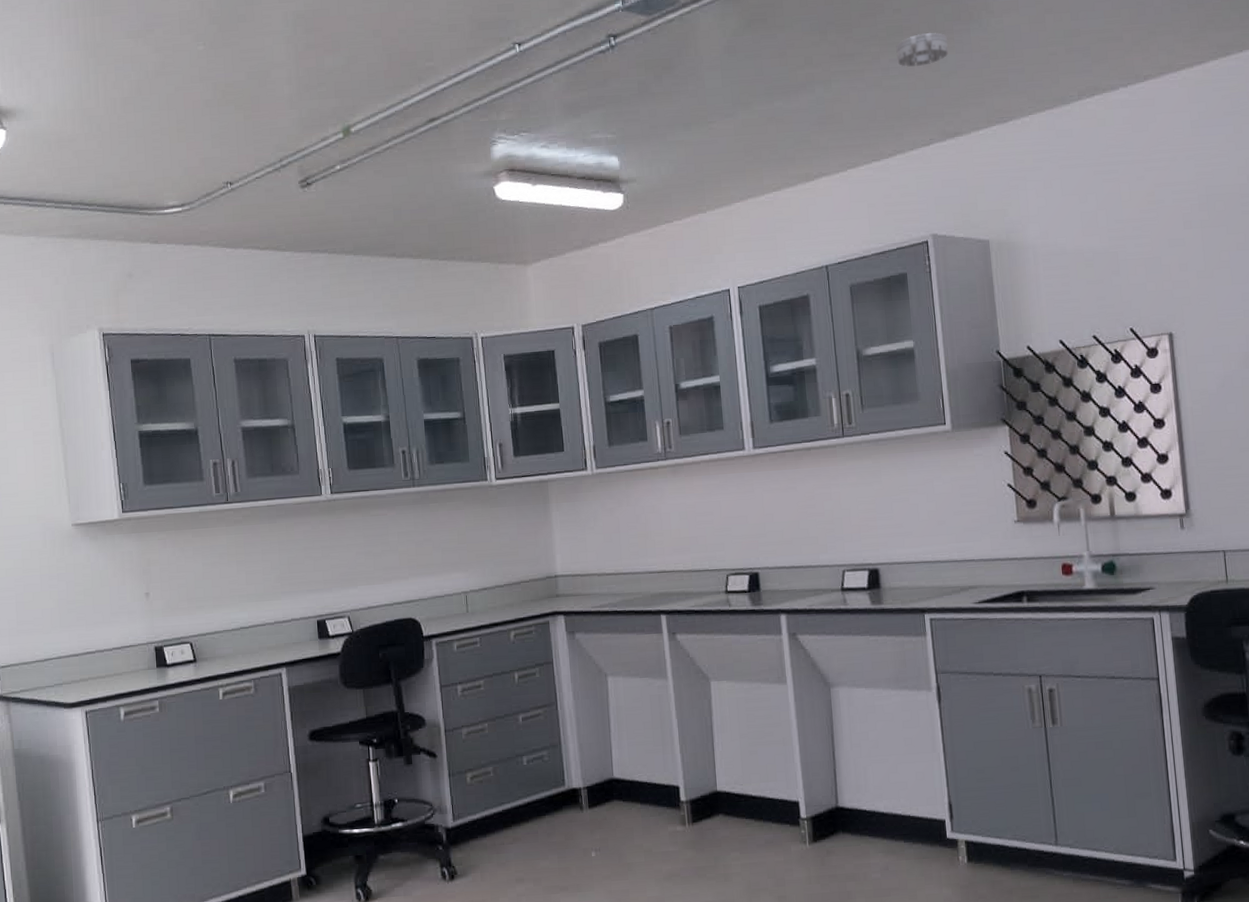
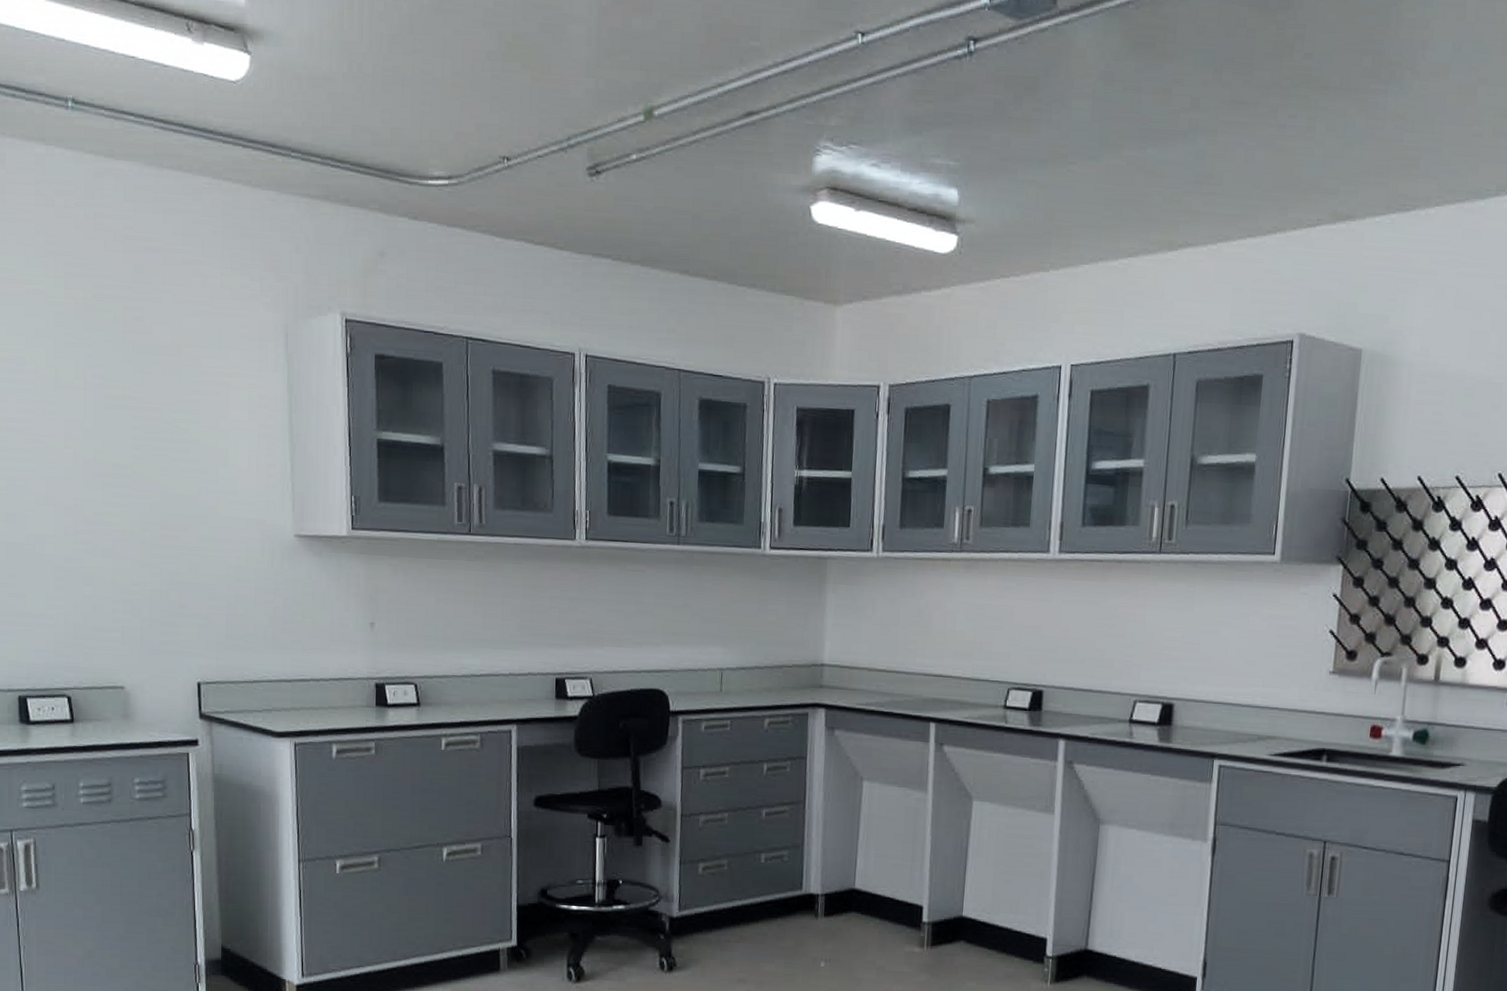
smoke detector: present [896,32,948,67] -> none [1297,87,1361,129]

